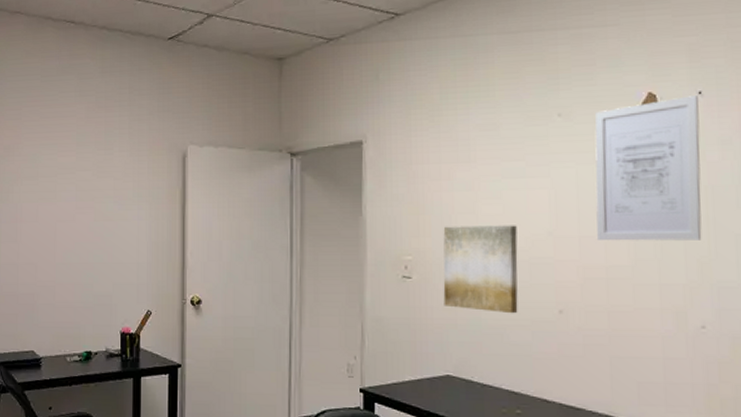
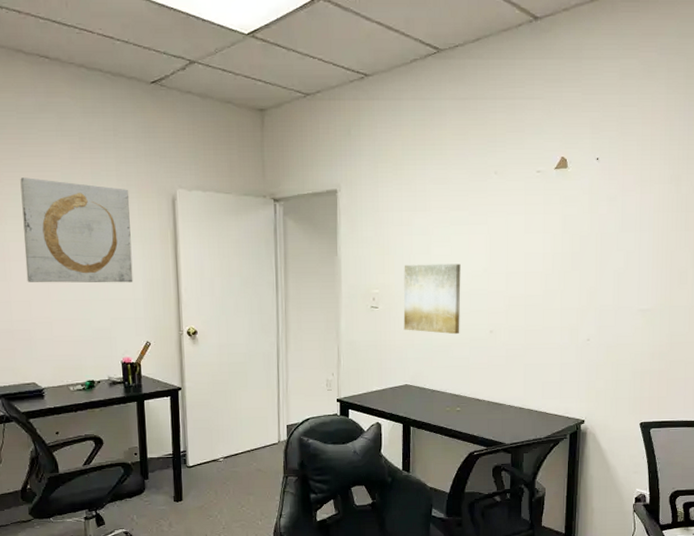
wall art: none [35,138,140,246] -> present [20,177,133,283]
wall art: present [595,95,702,241] -> none [520,161,596,276]

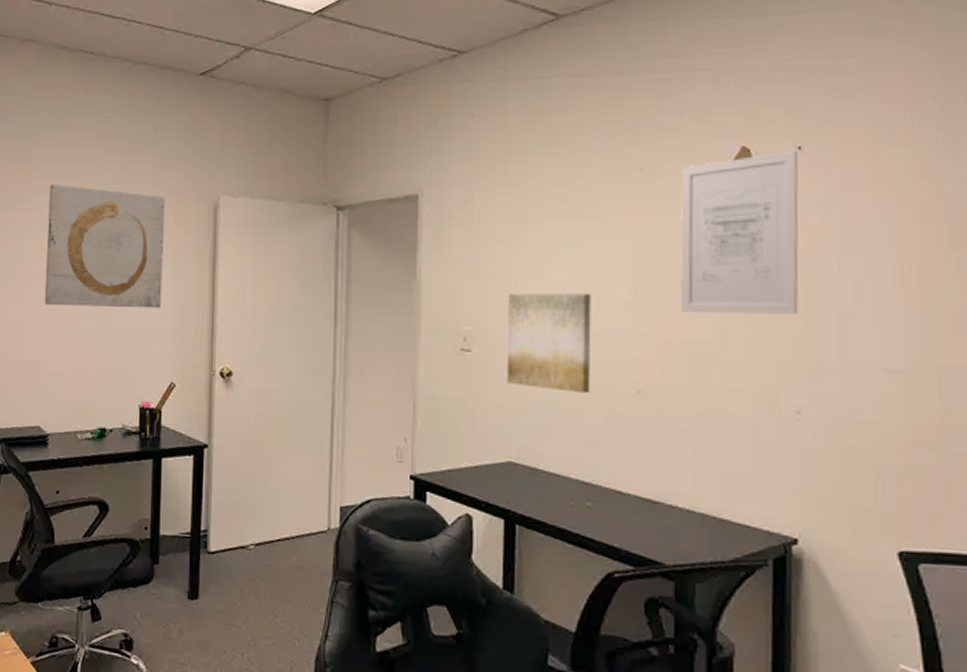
wall art: none [520,161,596,276] -> present [680,151,799,314]

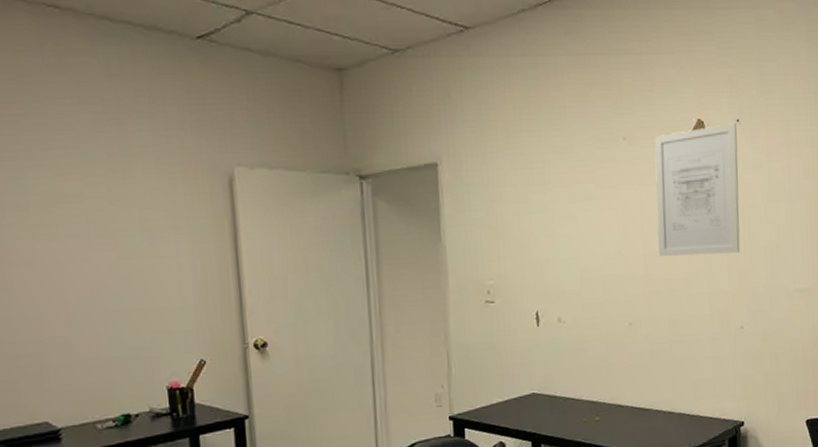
wall art: present [44,184,166,308] -> none [22,157,180,292]
wall art: present [506,293,591,394] -> none [523,245,594,330]

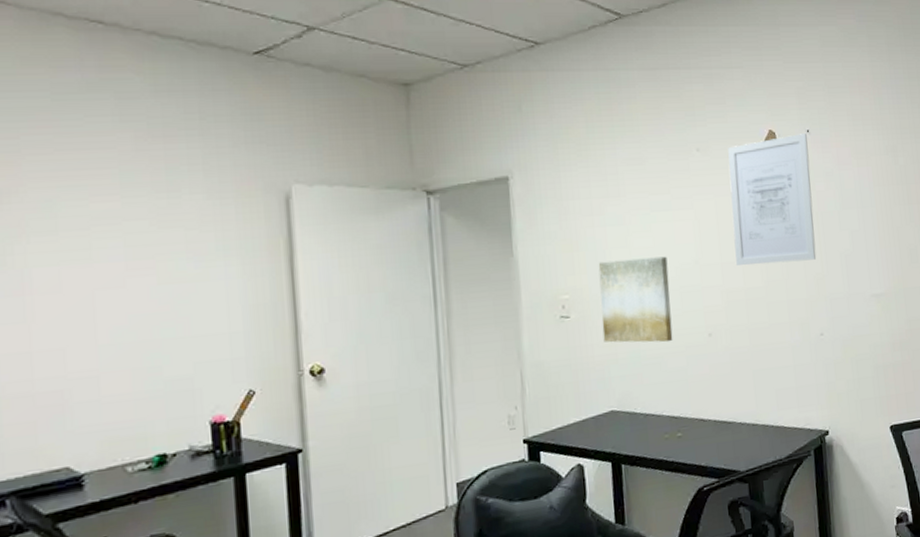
wall art: none [523,245,594,330] -> present [598,256,673,343]

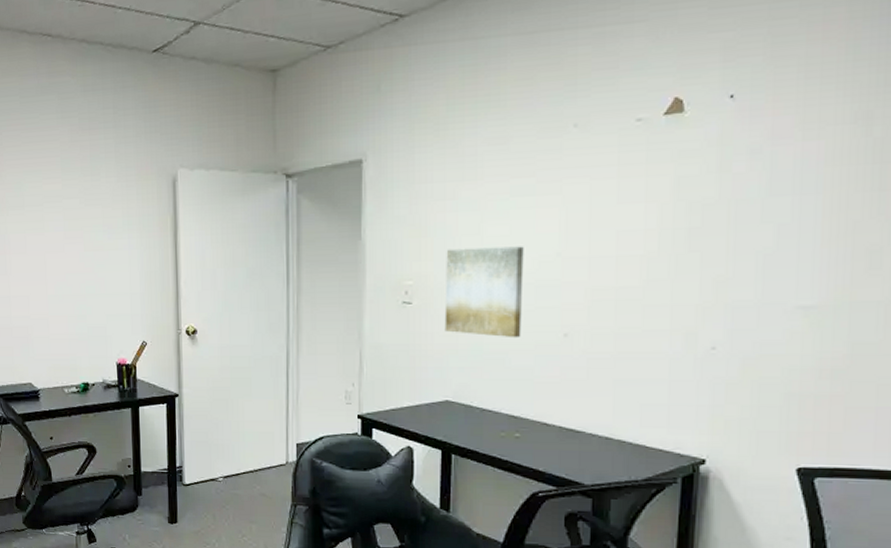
wall art: present [728,133,817,266] -> none [609,100,729,261]

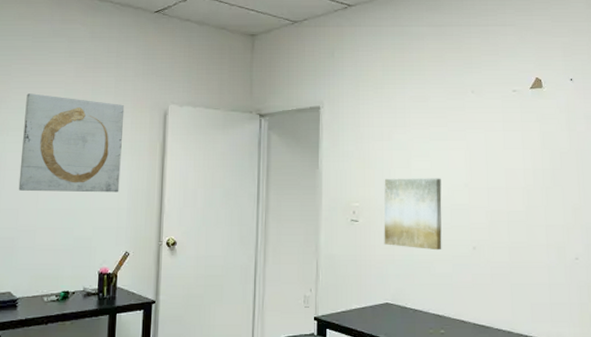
wall art: none [21,165,130,277] -> present [18,93,125,193]

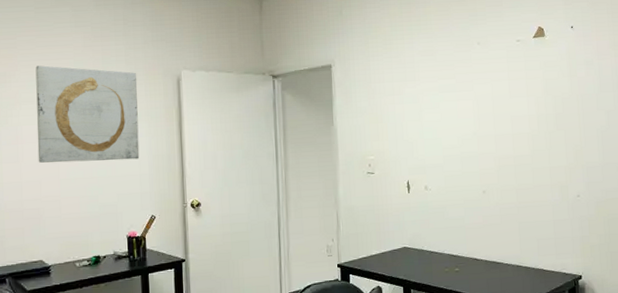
wall art: present [384,178,442,251] -> none [397,128,454,196]

